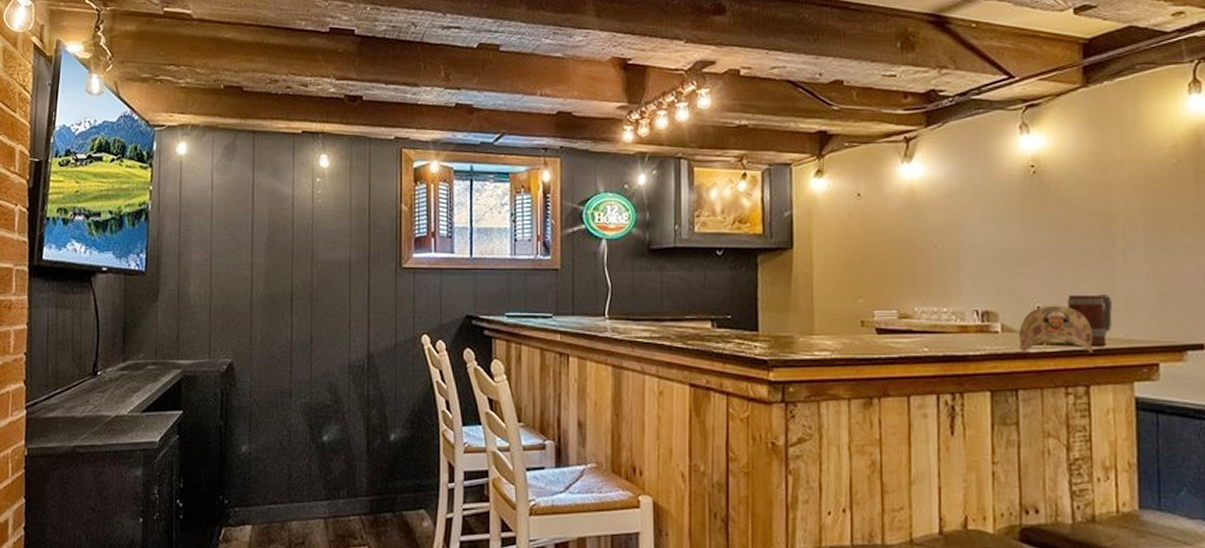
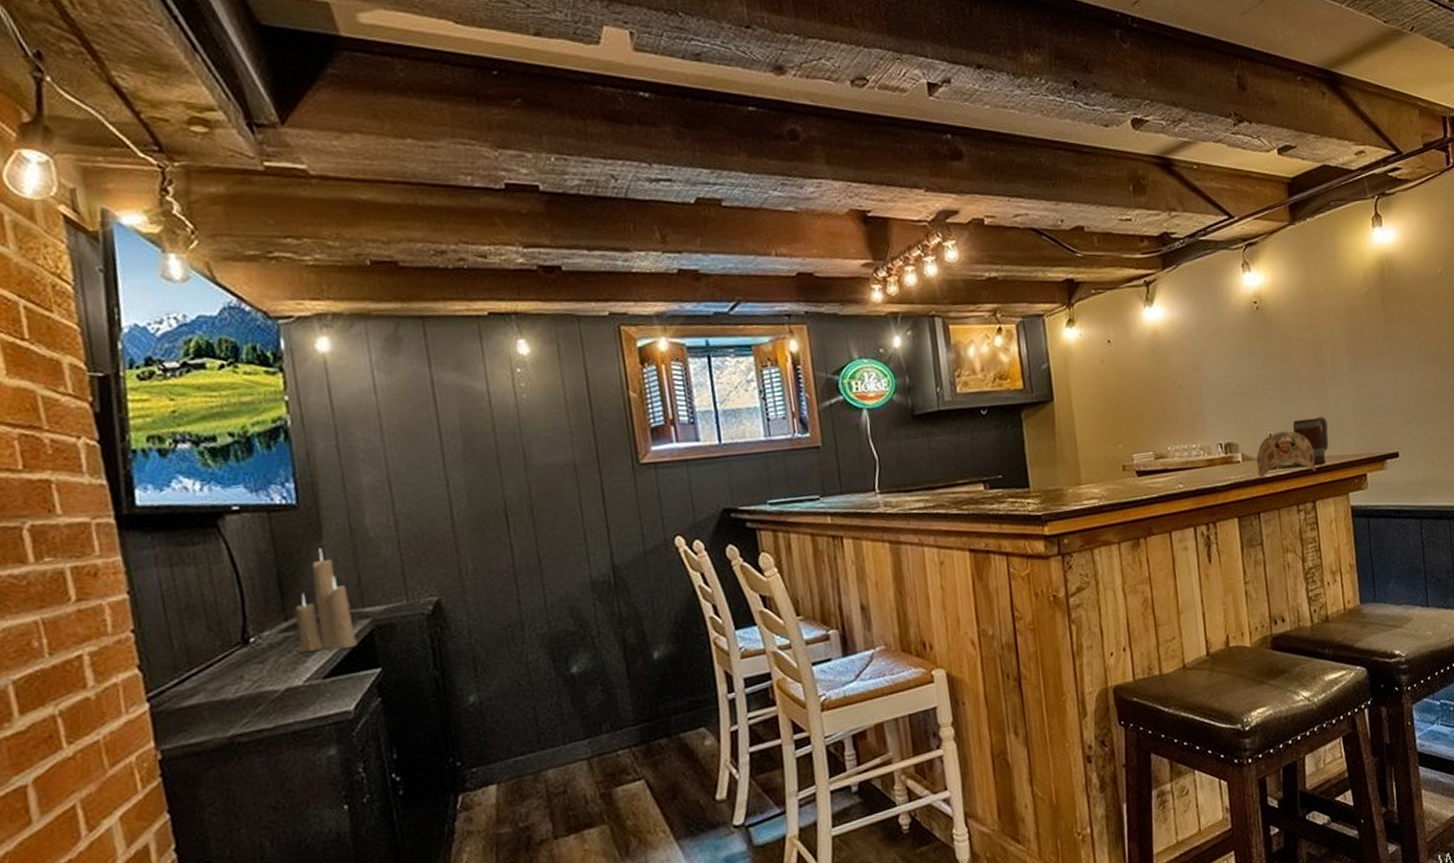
candle: none [127,307,170,391] -> present [295,548,359,653]

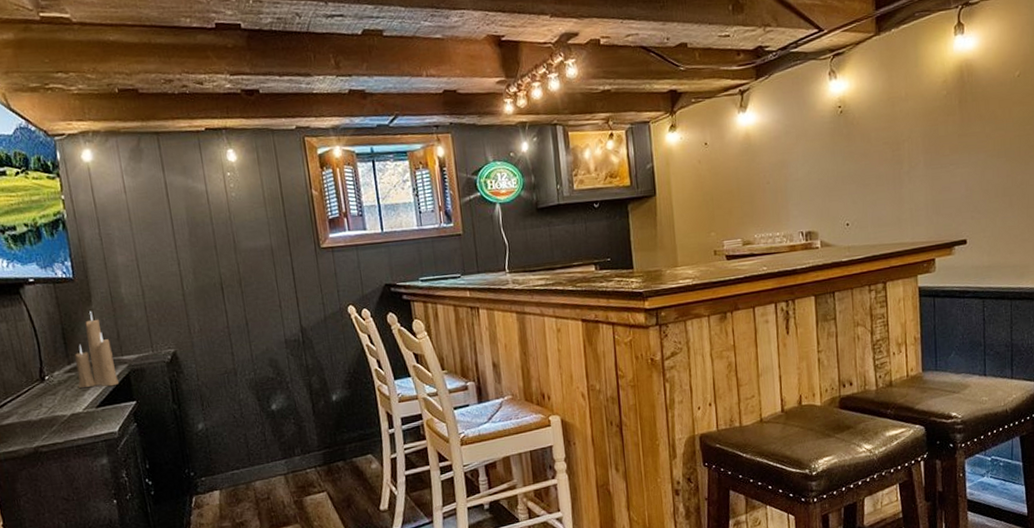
baseball cap: present [1256,430,1316,477] -> none [833,220,888,261]
beer mug: present [1293,415,1329,466] -> none [869,207,902,252]

